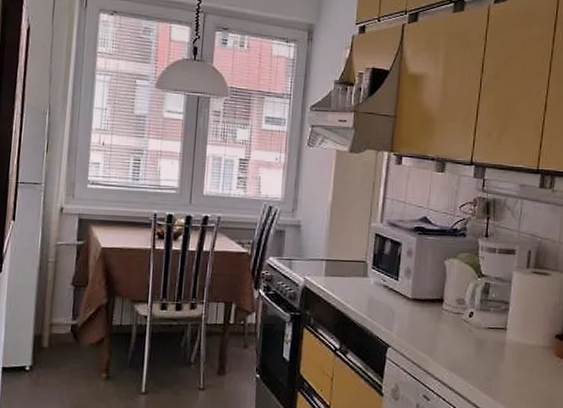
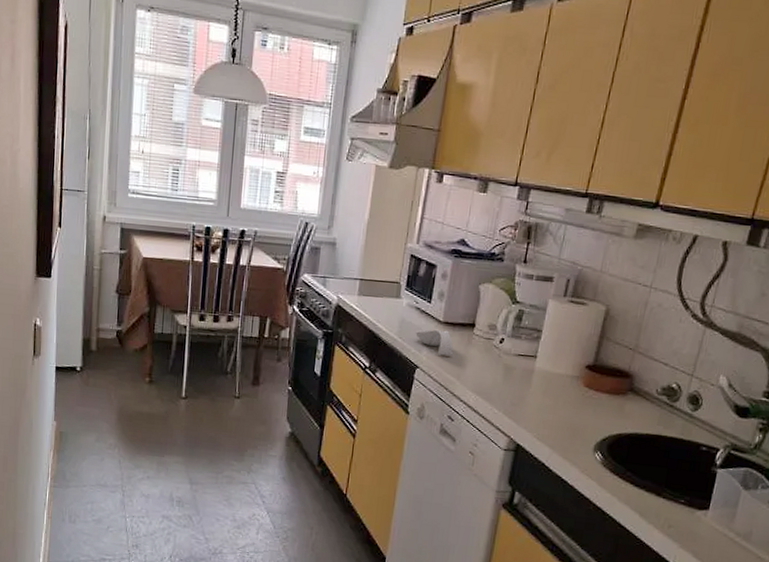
spoon rest: none [385,306,424,333] -> present [416,329,453,357]

